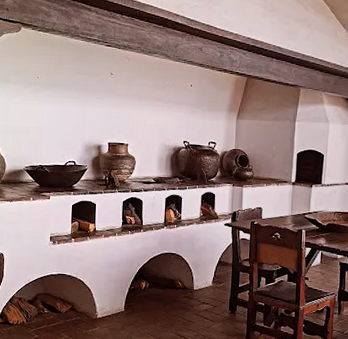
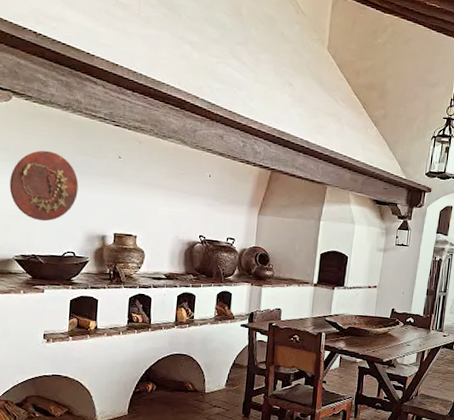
decorative platter: none [20,72,77,135] -> present [9,150,79,222]

